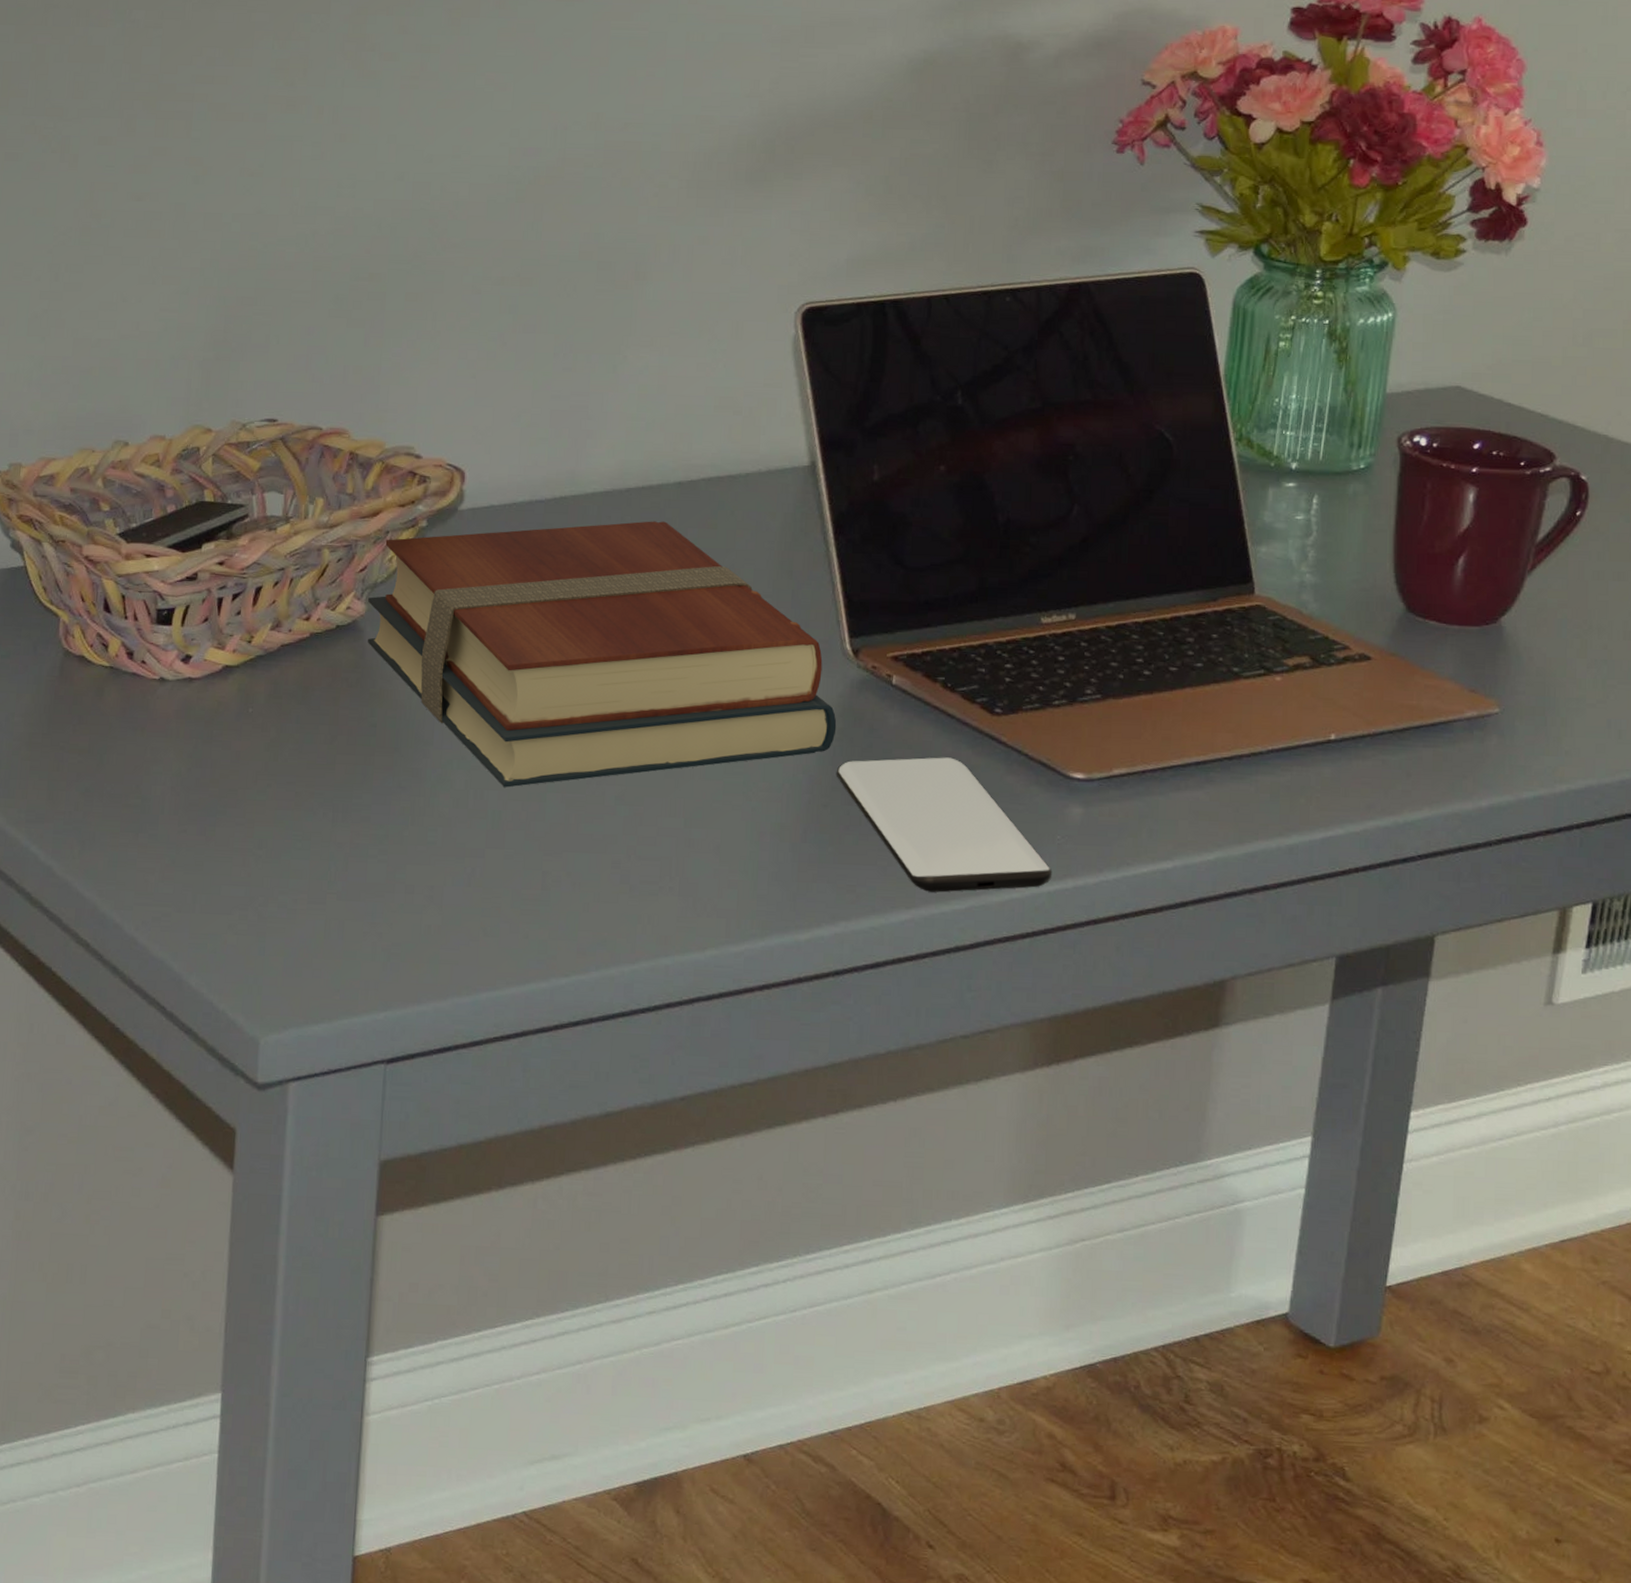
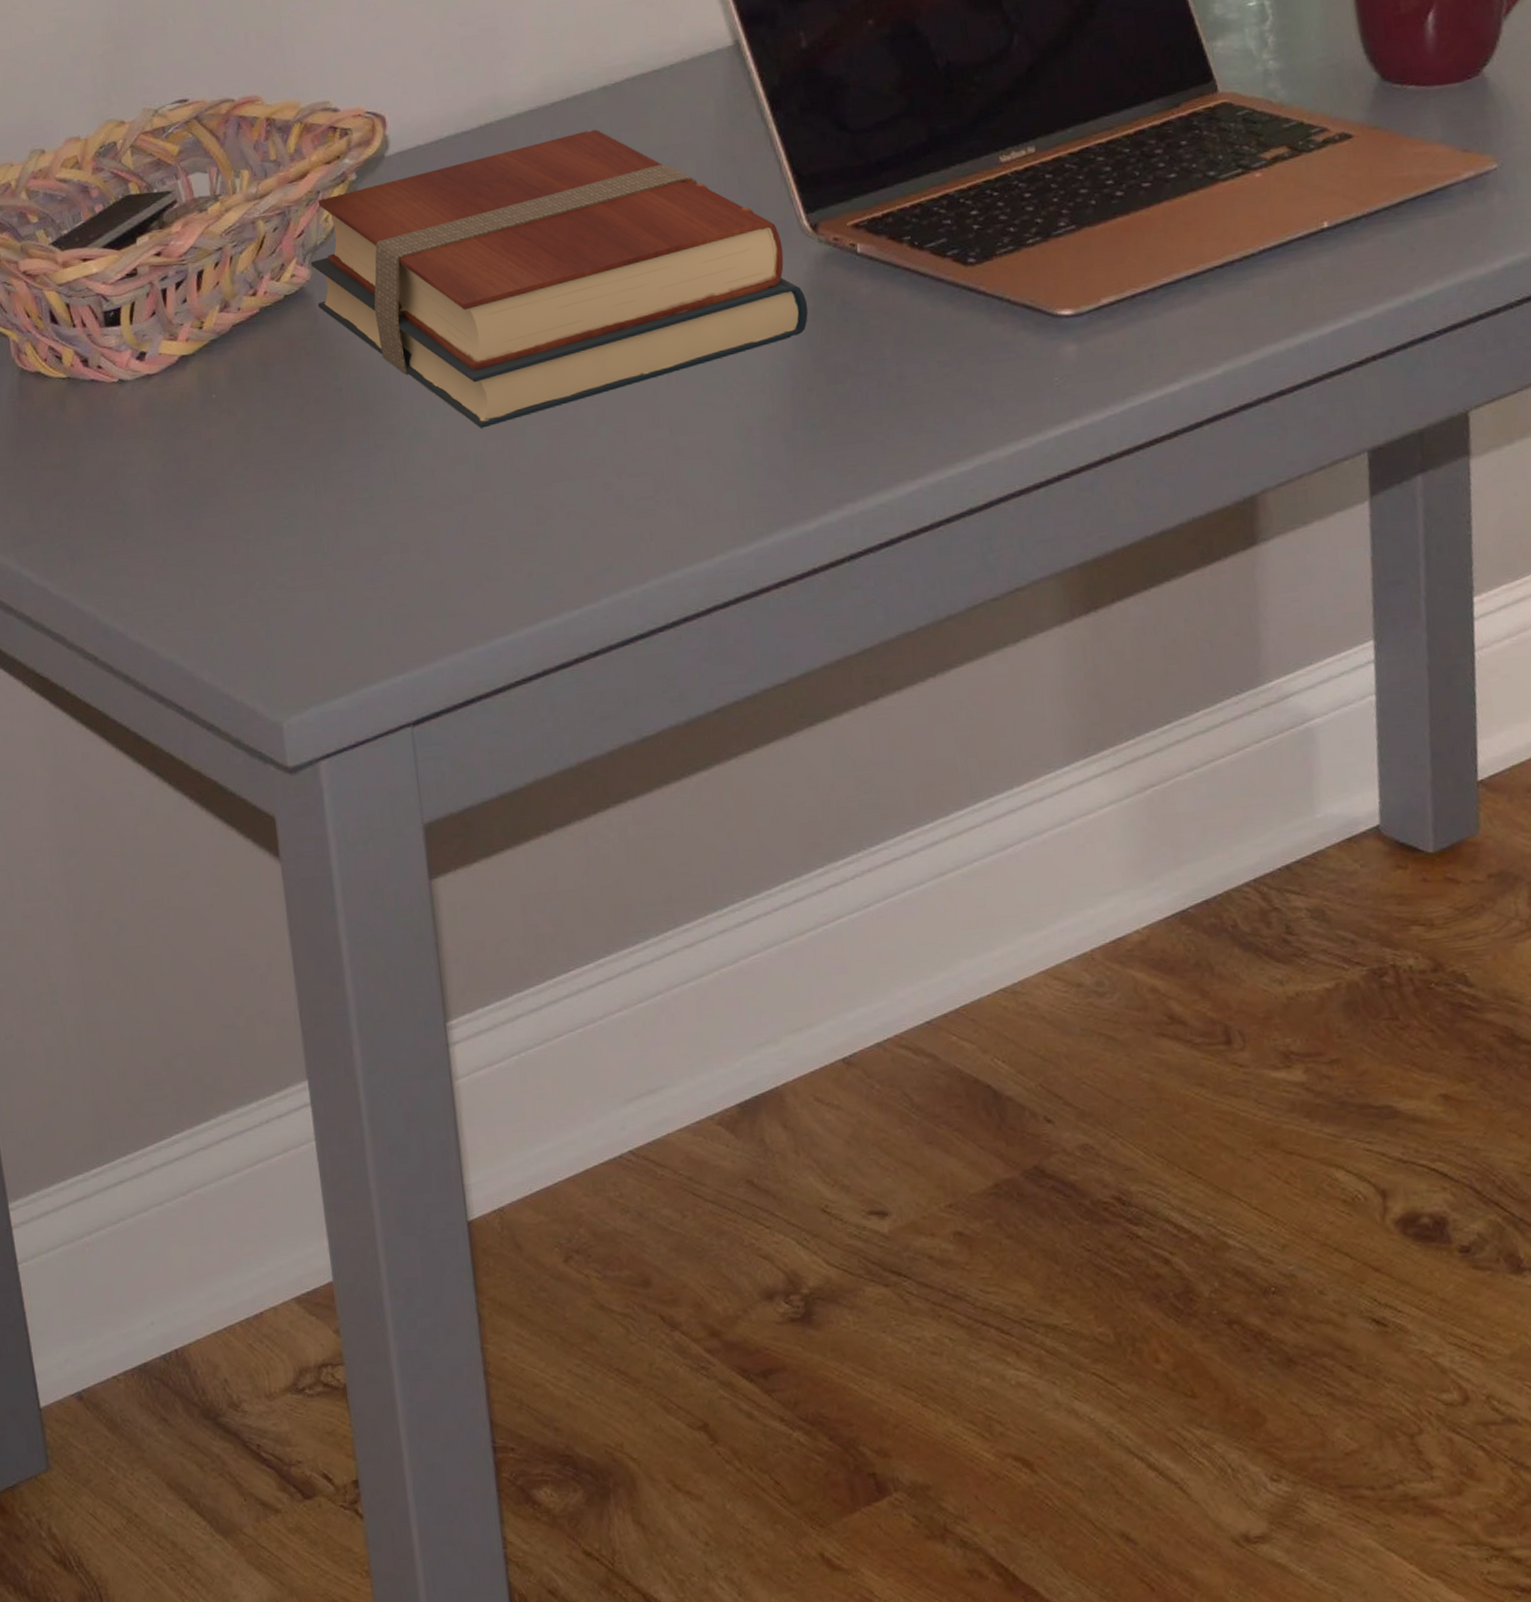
phone: present [836,757,1053,893] -> none [815,317,1057,459]

